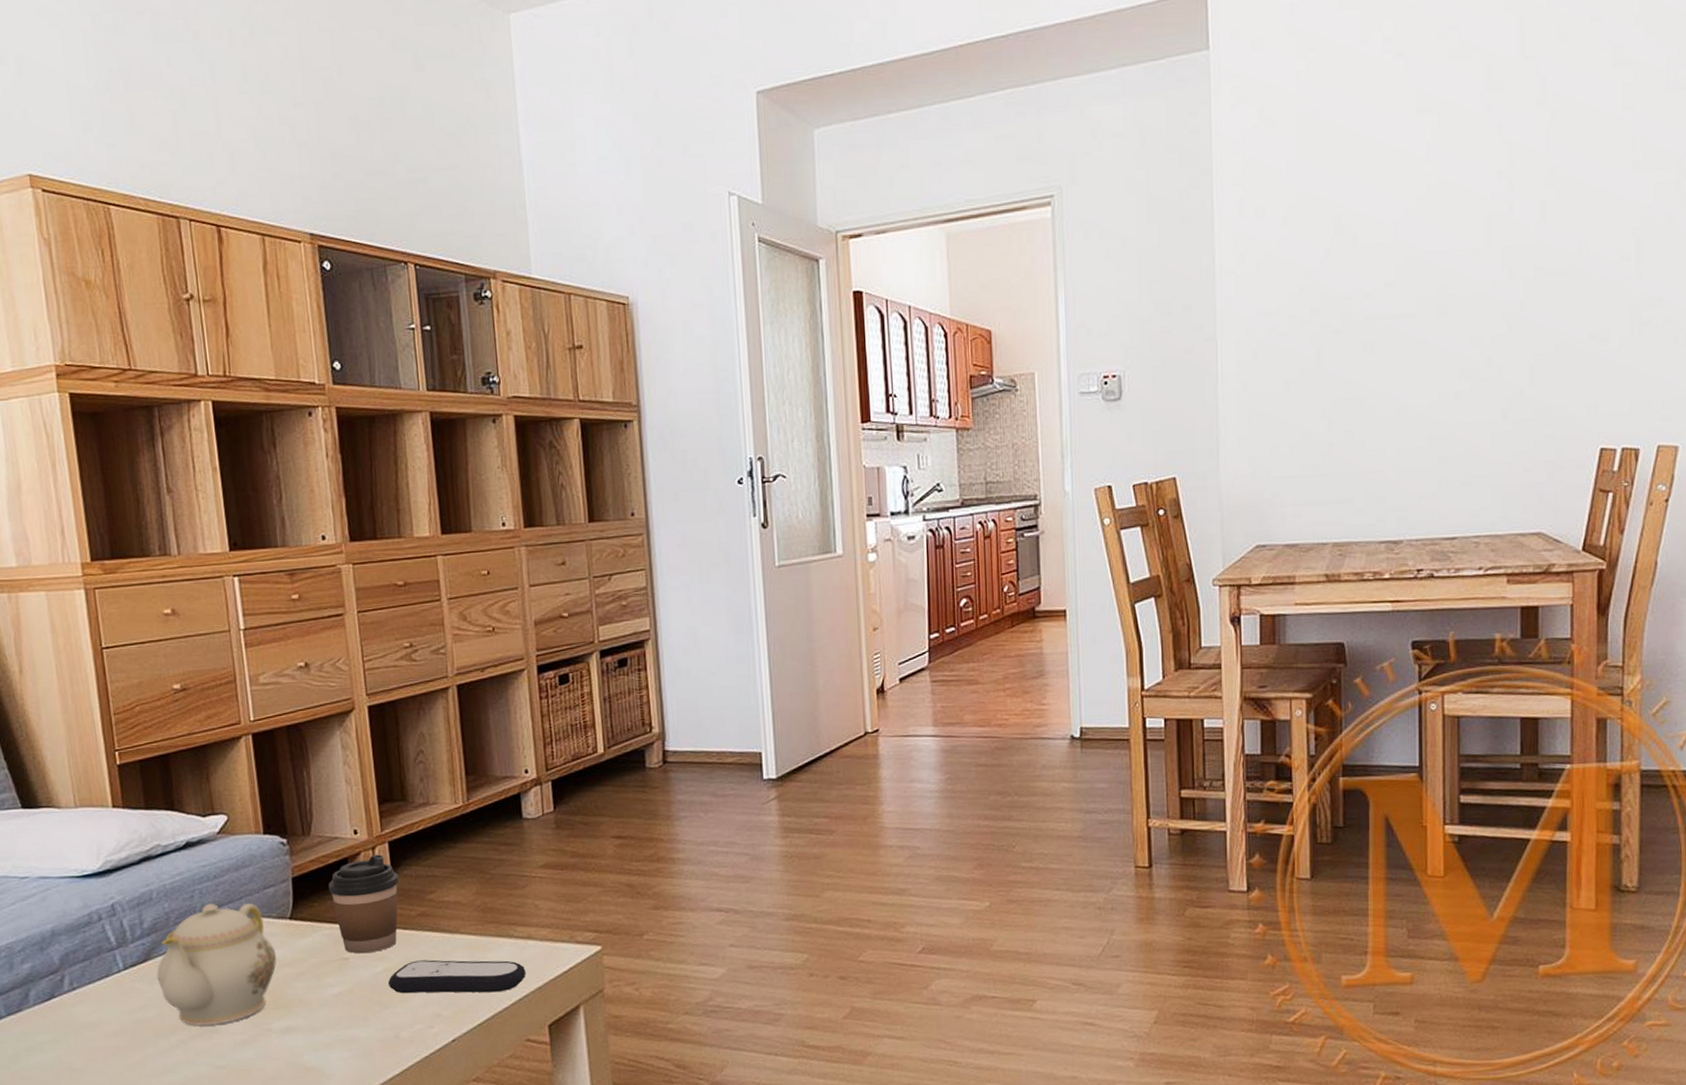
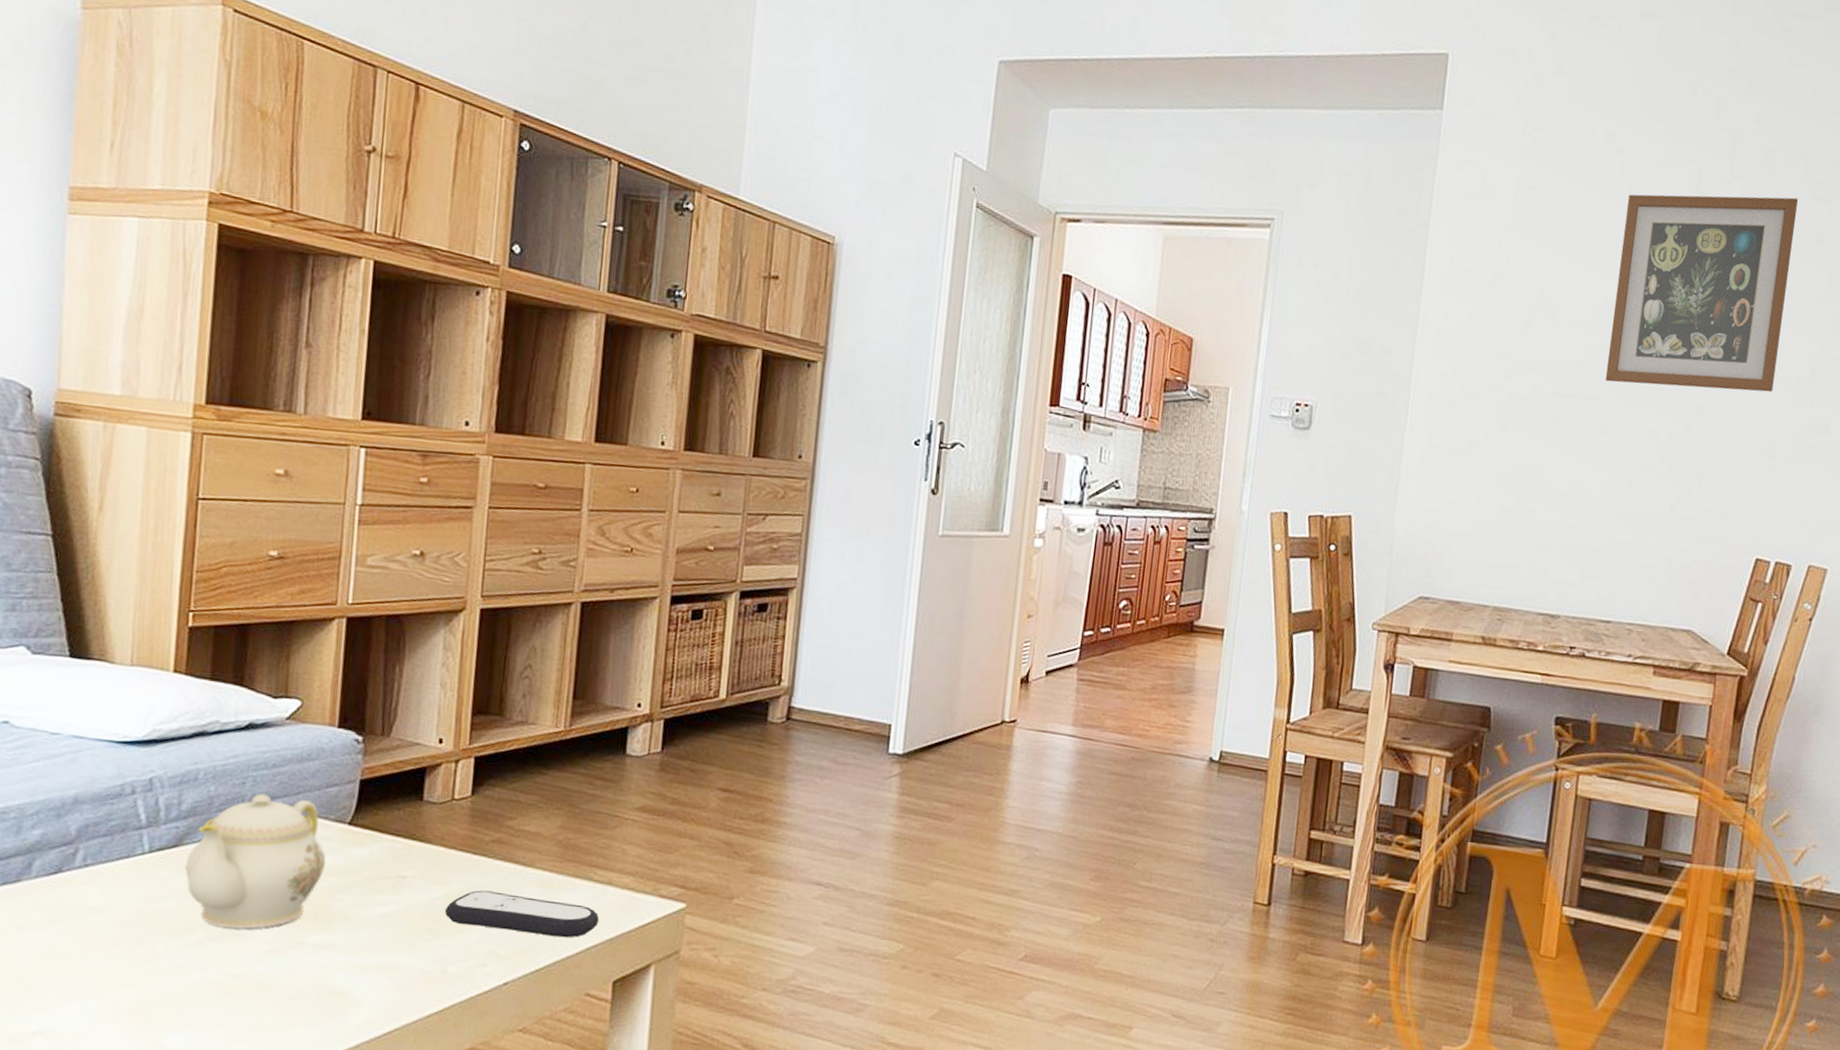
coffee cup: present [328,854,399,954] -> none [398,768,480,875]
wall art: none [1416,66,1600,296] -> present [1605,194,1799,393]

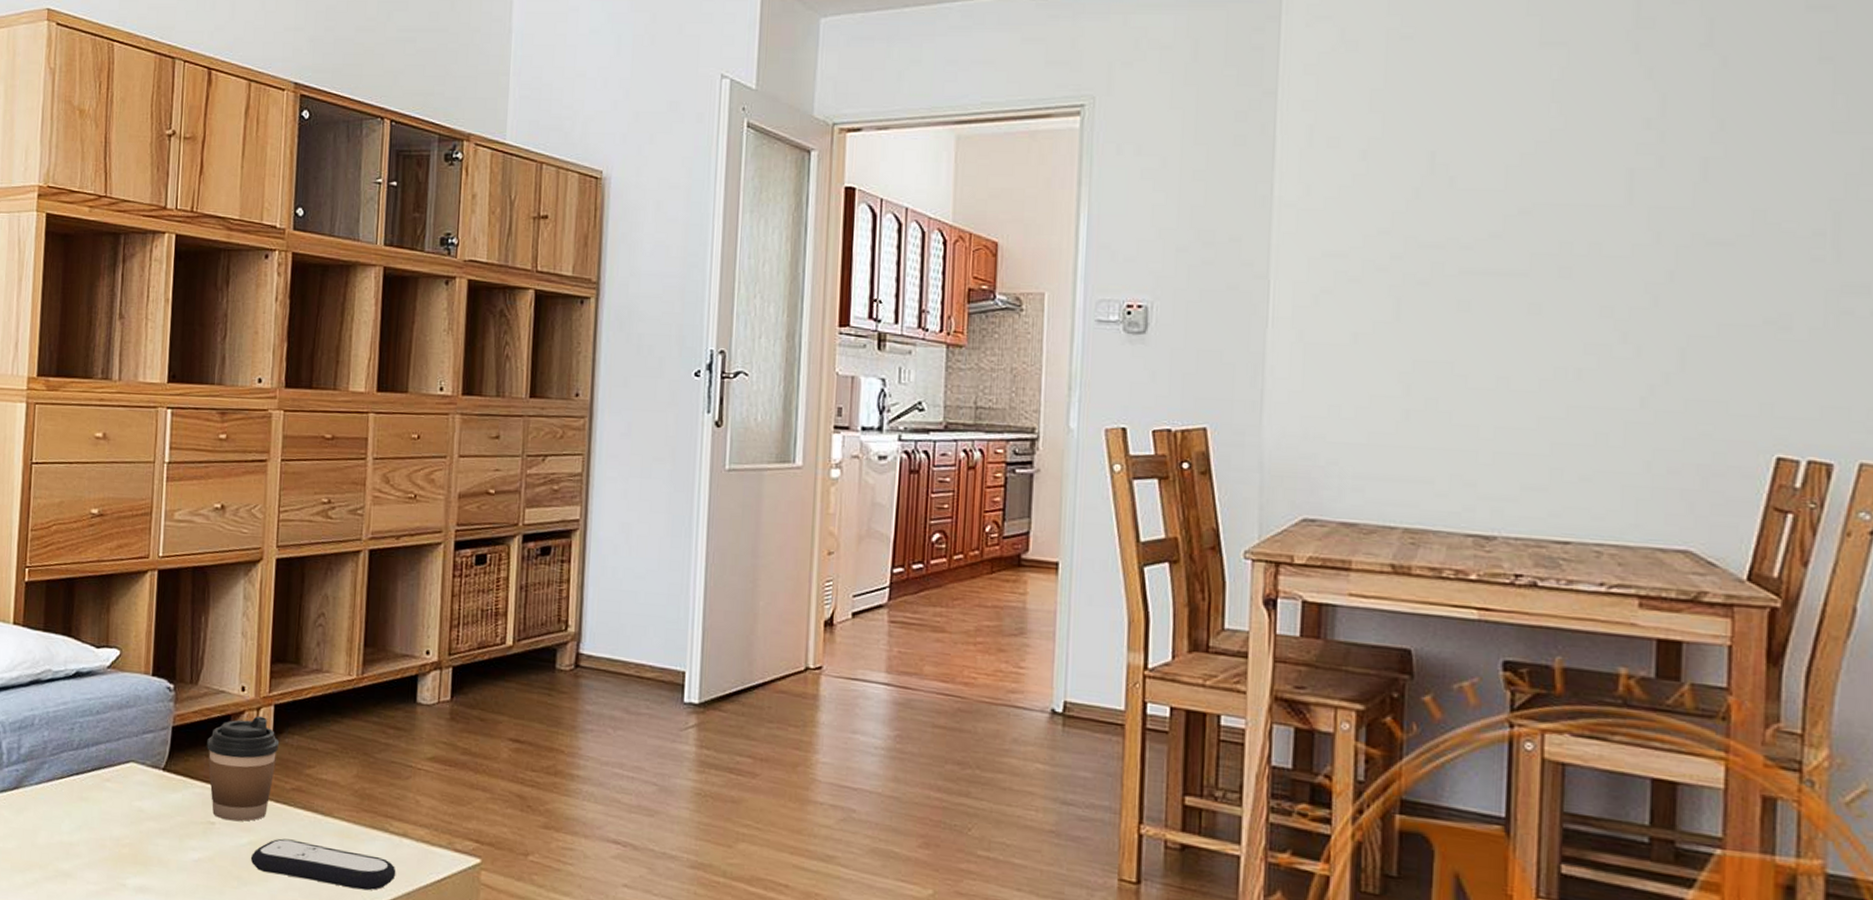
teapot: present [185,794,326,929] -> none [24,739,144,870]
coffee cup: none [398,768,480,875] -> present [207,716,280,822]
wall art: present [1605,194,1799,393] -> none [1530,10,1788,253]

